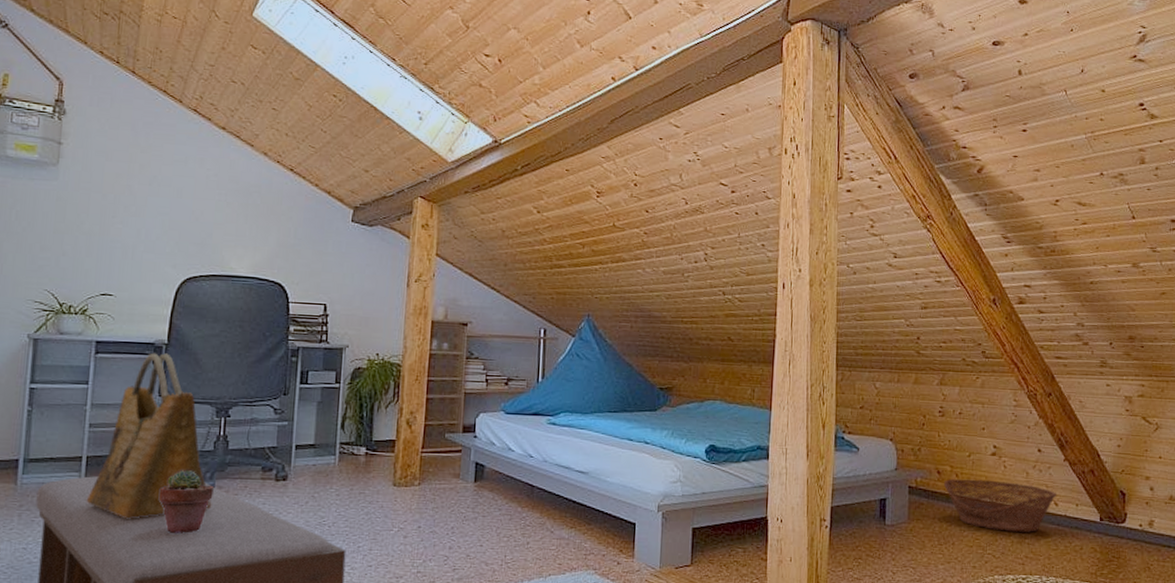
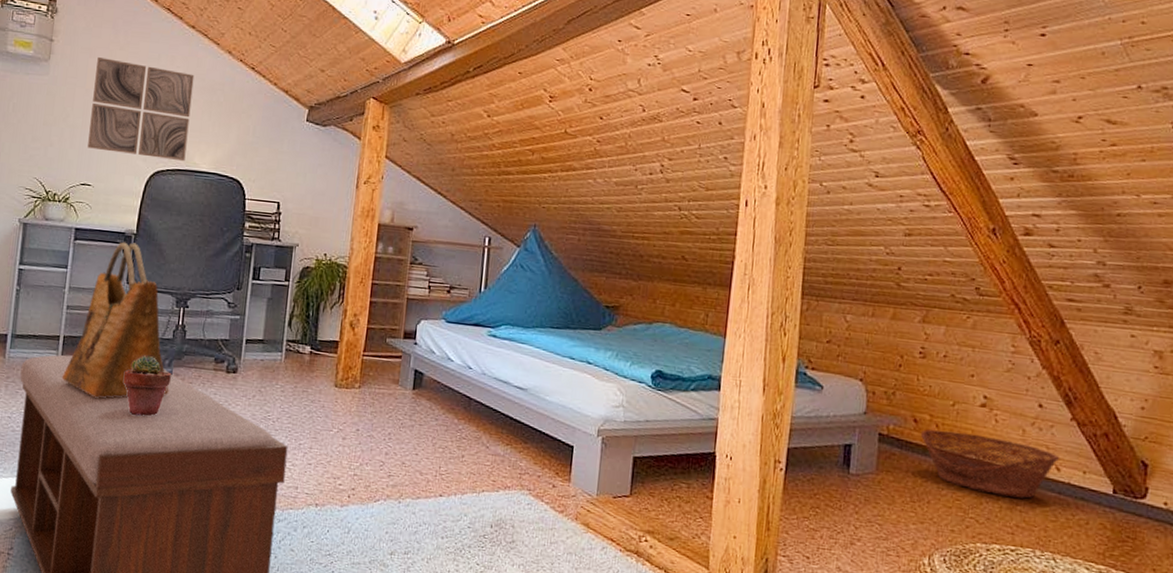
wall art: none [107,161,227,267] -> present [87,57,195,162]

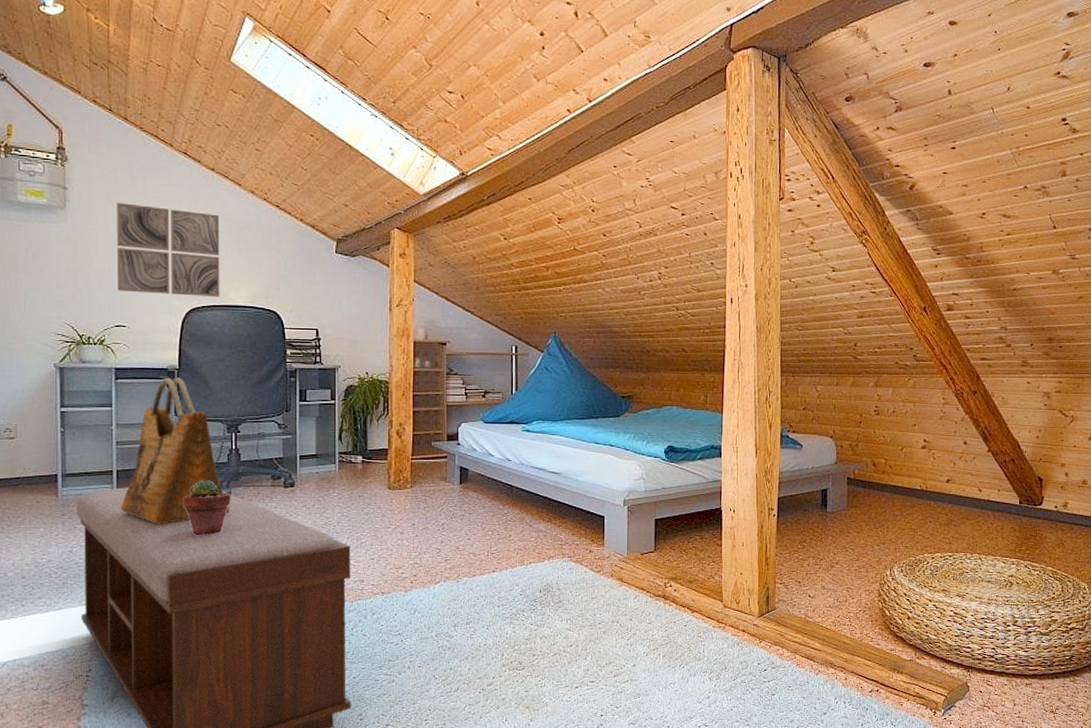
basket: present [920,429,1060,499] -> none [878,470,981,515]

